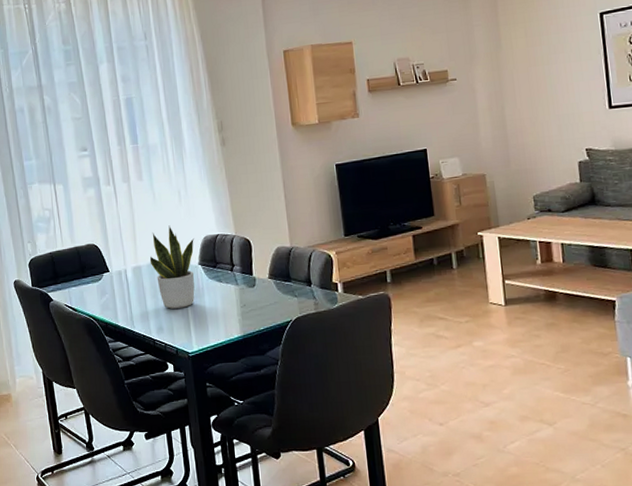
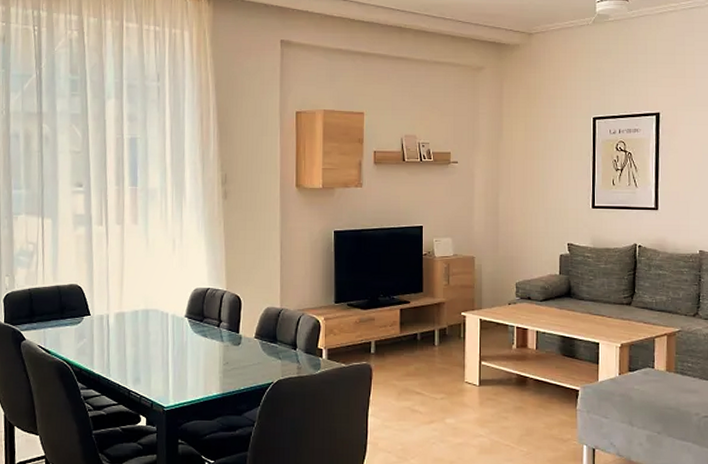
potted plant: present [149,225,195,309] -> none [134,273,185,360]

